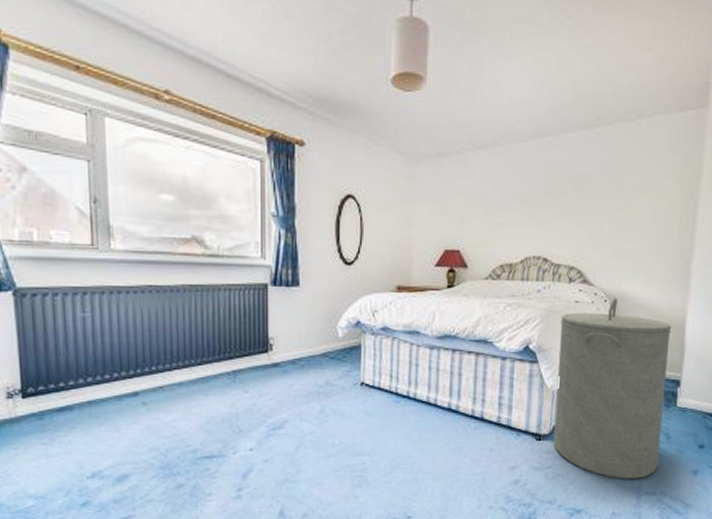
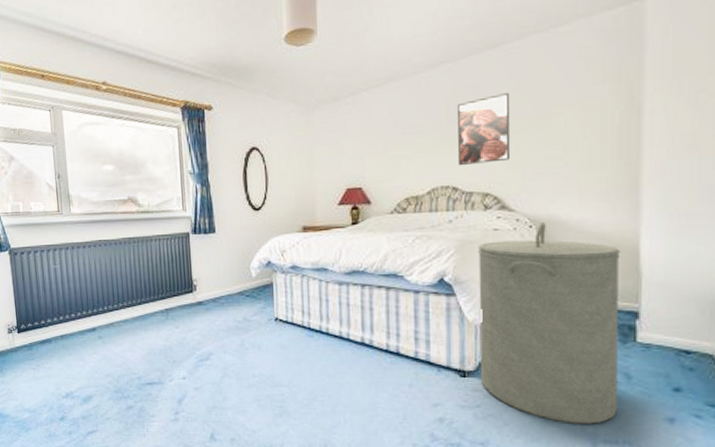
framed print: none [550,173,598,239] -> present [458,93,511,166]

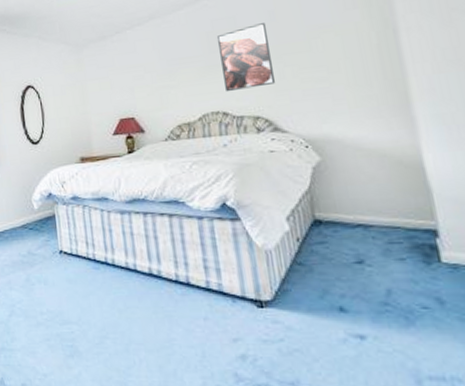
laundry hamper: present [478,222,621,424] -> none [256,142,437,358]

